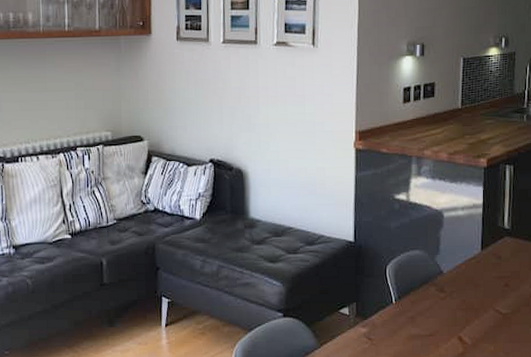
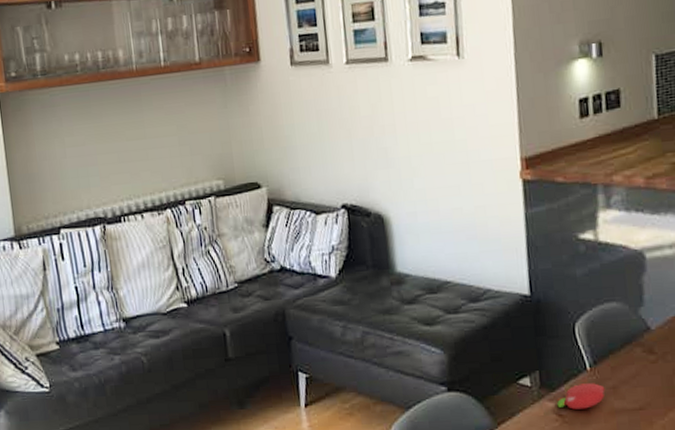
fruit: none [368,314,405,334] -> present [557,383,605,410]

